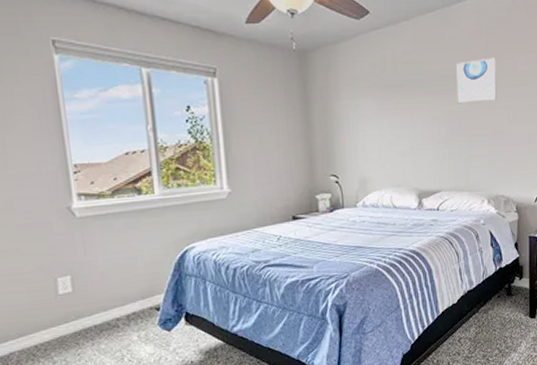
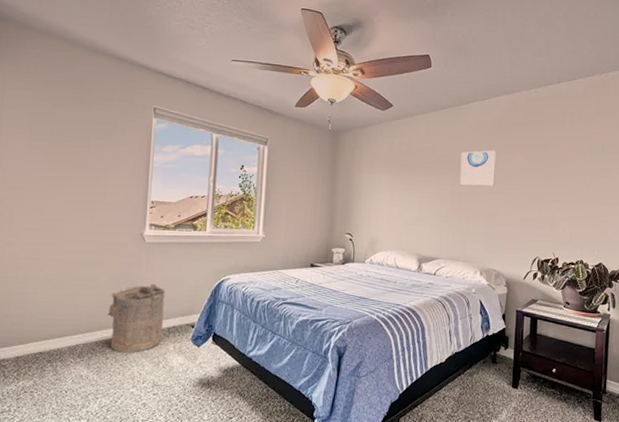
laundry hamper: none [43,265,121,354] -> present [107,283,165,353]

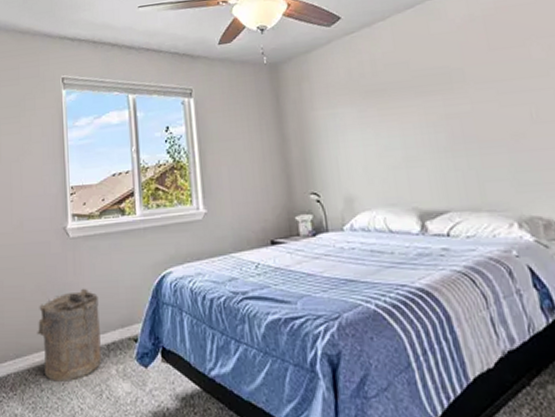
wall art: present [460,150,496,187] -> none [449,47,510,104]

